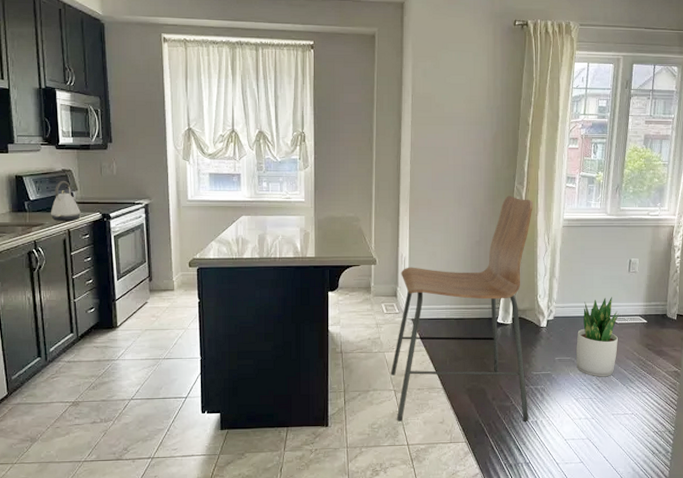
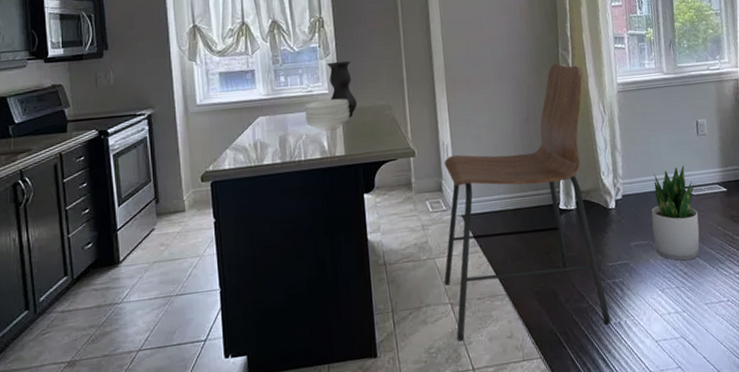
kettle: present [50,180,81,222] -> none [38,97,74,145]
bowl: none [282,207,322,233] -> present [304,98,350,131]
vase: none [304,174,329,224] -> present [326,61,357,117]

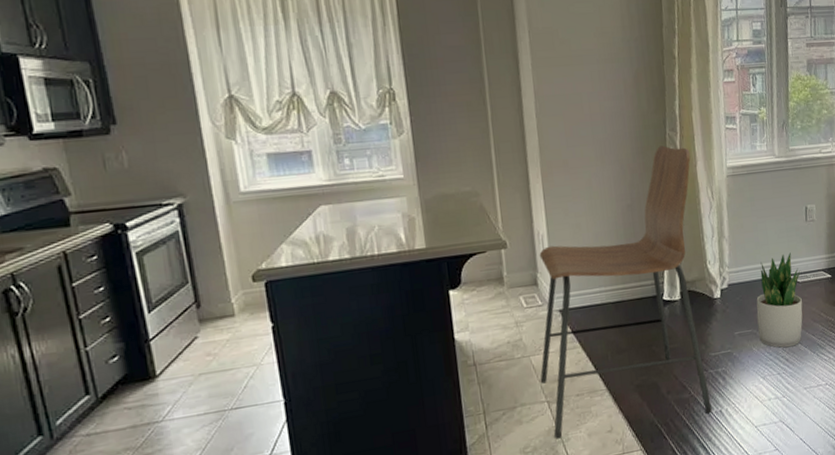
bowl: present [304,98,350,131] -> none [374,184,431,221]
vase: present [326,61,357,117] -> none [399,140,439,205]

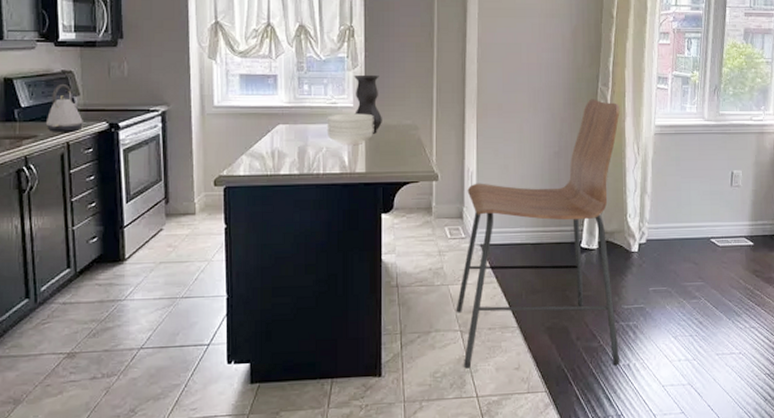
kettle: none [31,183,81,243] -> present [45,83,83,134]
bowl: none [374,184,431,221] -> present [326,113,374,145]
vase: none [399,140,439,205] -> present [353,74,382,134]
planter: present [756,252,803,348] -> none [673,215,721,310]

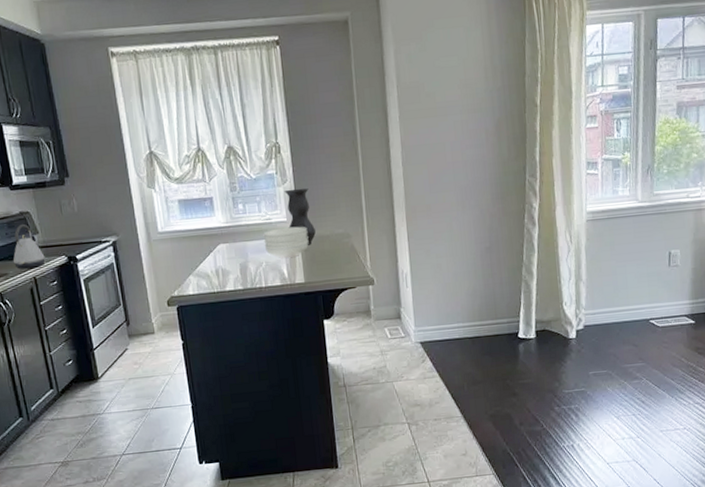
chair: present [456,99,620,369] -> none [401,191,564,457]

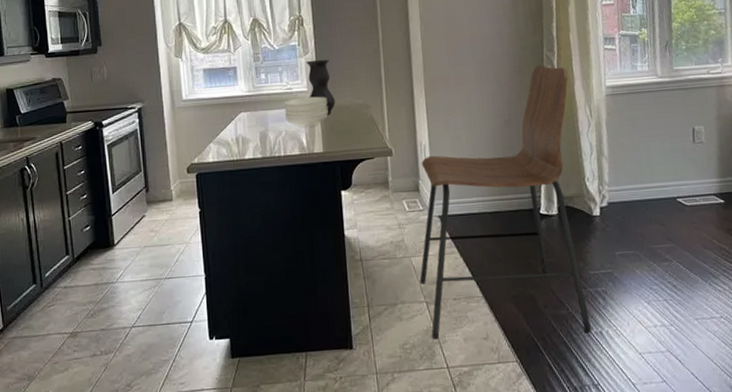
kettle: present [13,223,46,270] -> none [41,89,73,135]
chair: none [401,191,564,457] -> present [419,65,591,340]

